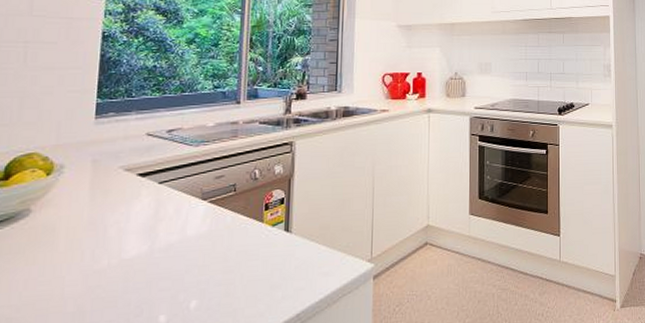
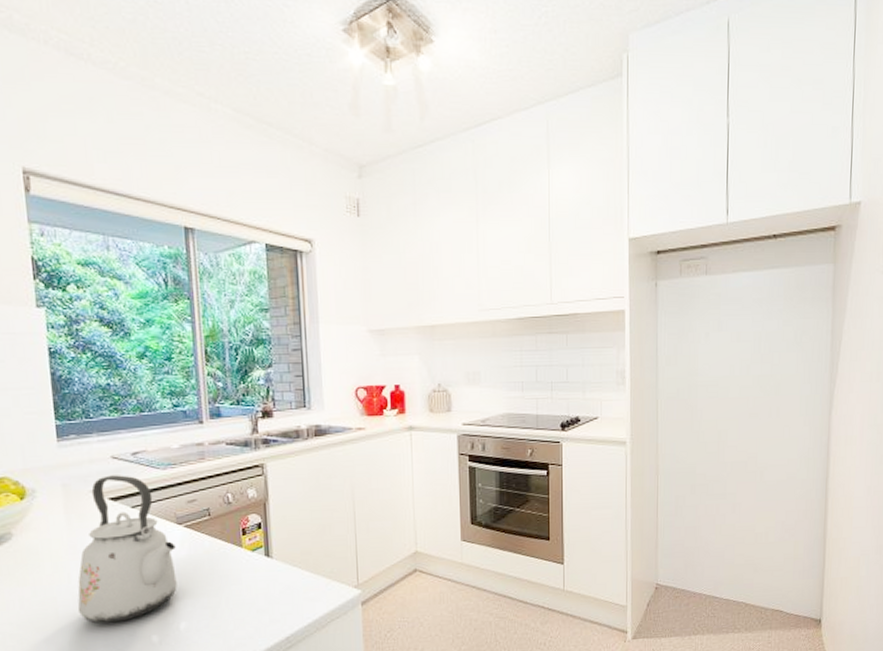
kettle: none [85,151,197,304] -> present [77,475,177,623]

